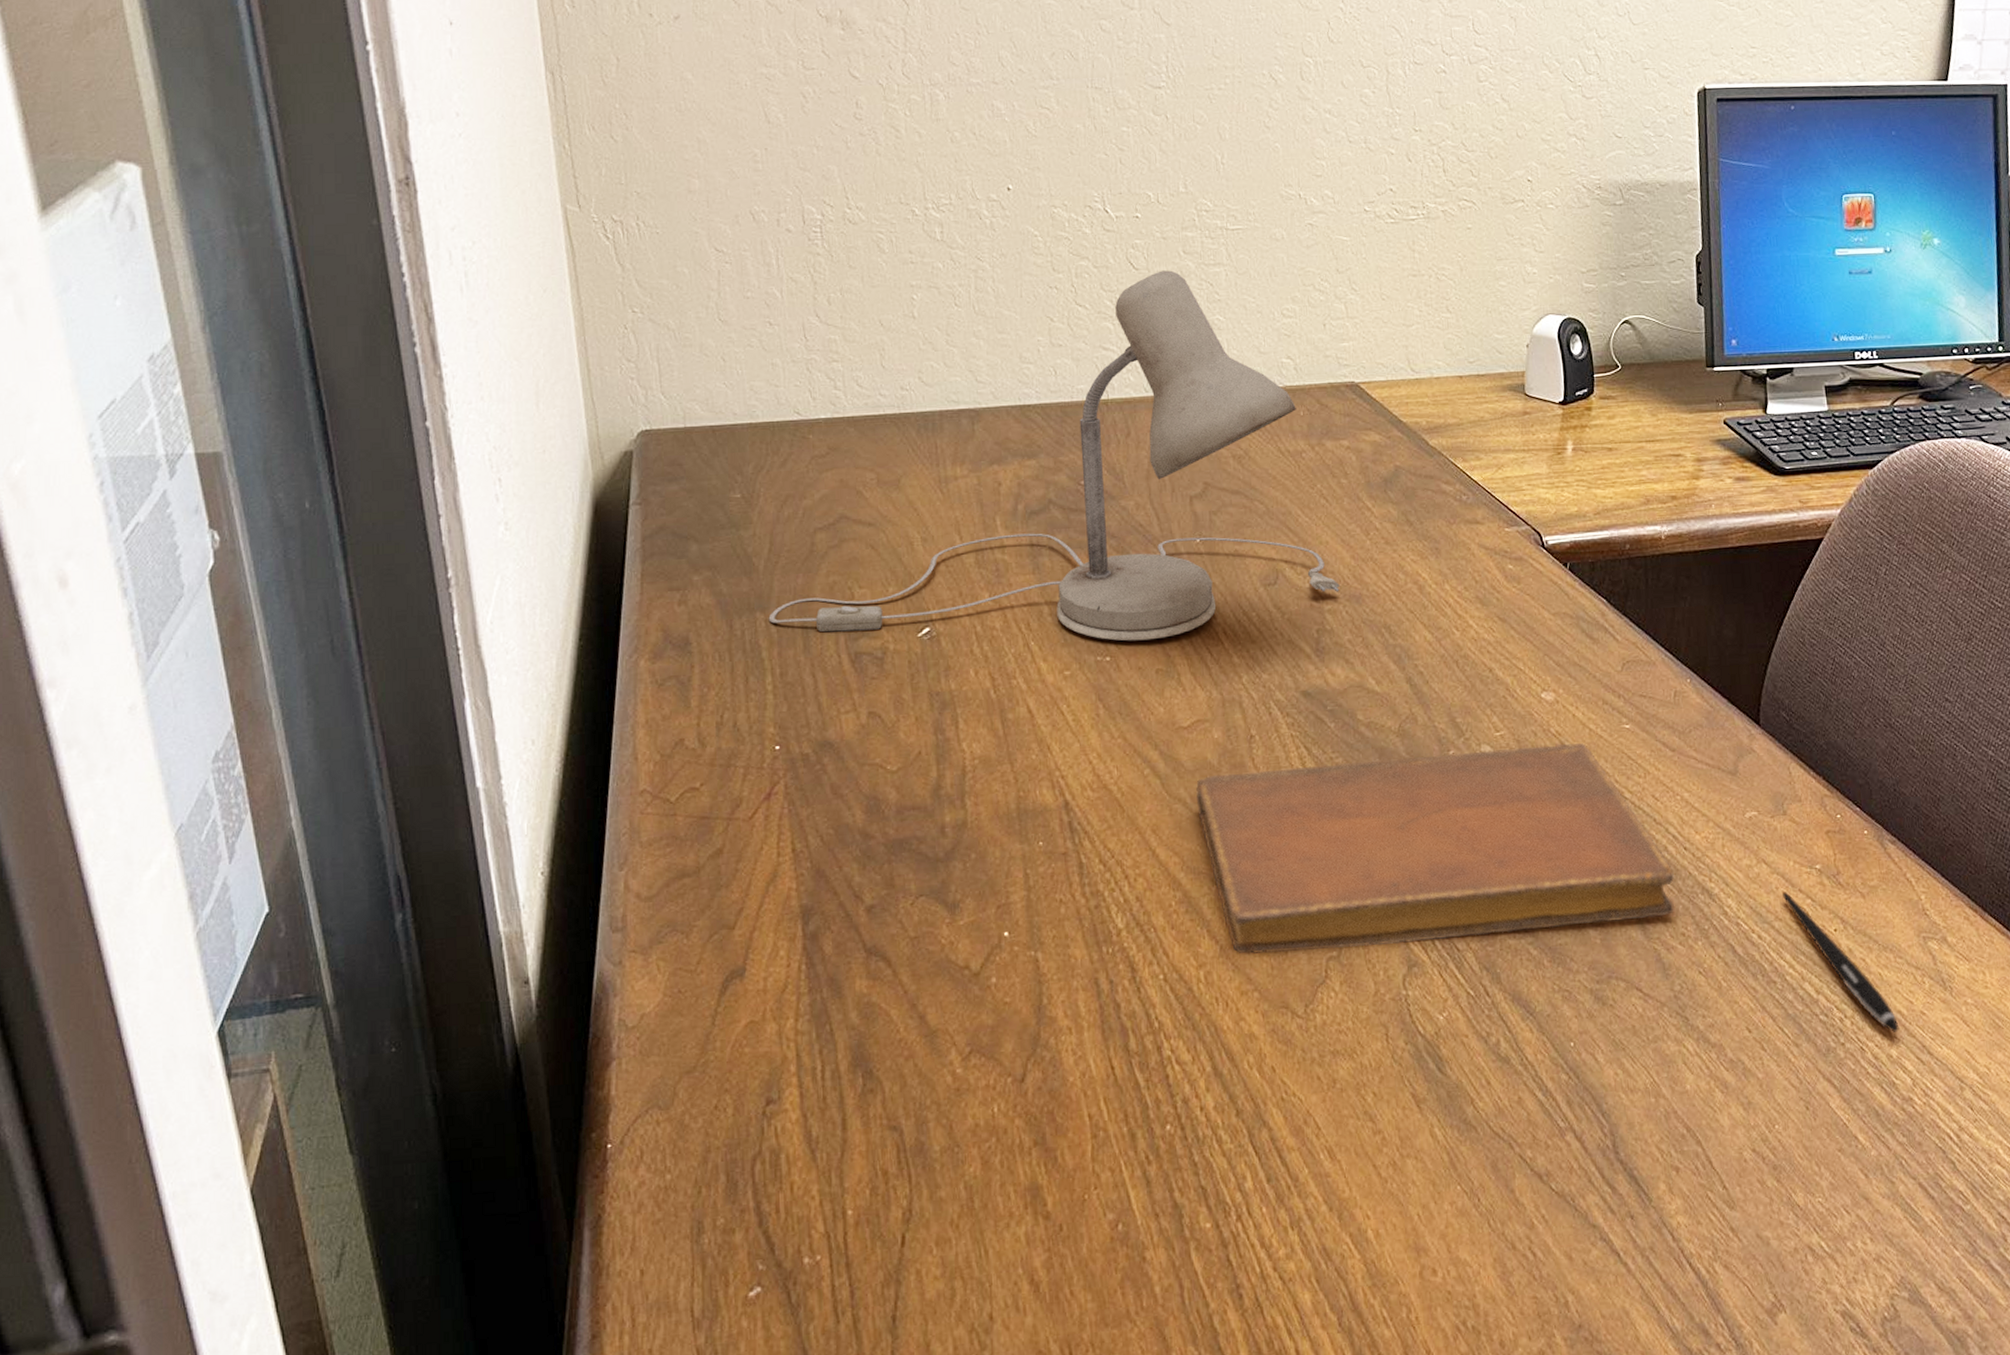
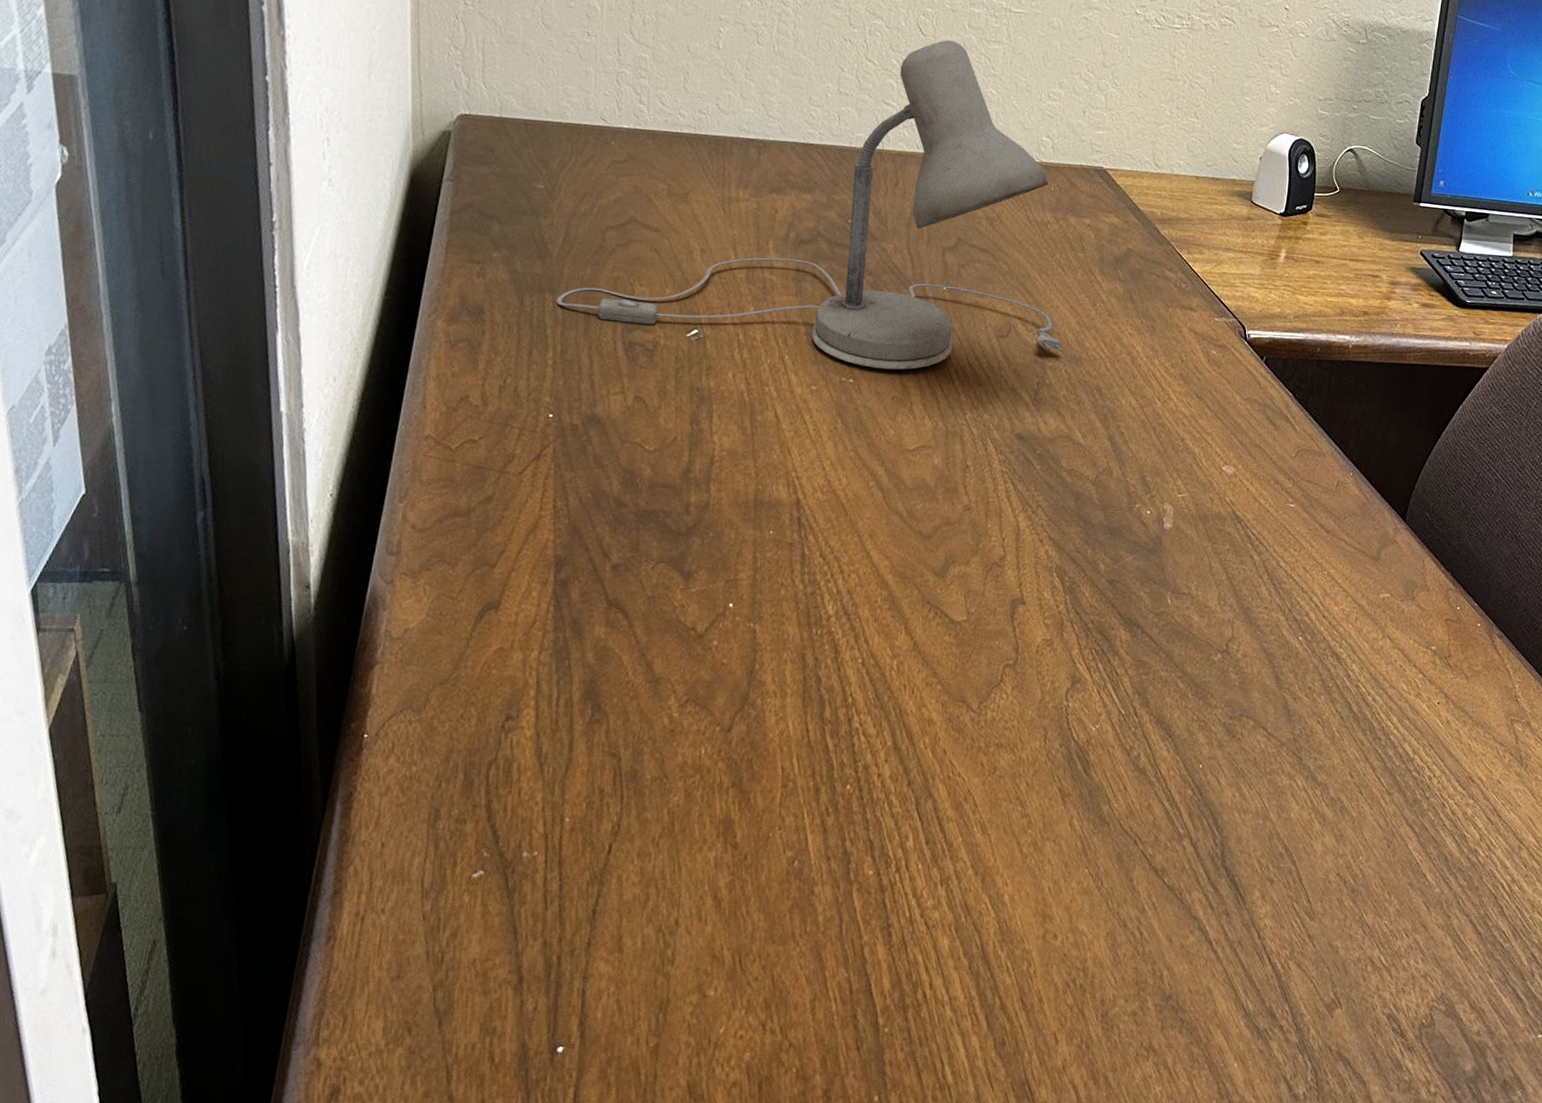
notebook: present [1196,743,1674,954] -> none [910,495,1310,671]
pen: present [1781,892,1900,1032] -> none [1398,665,1478,795]

